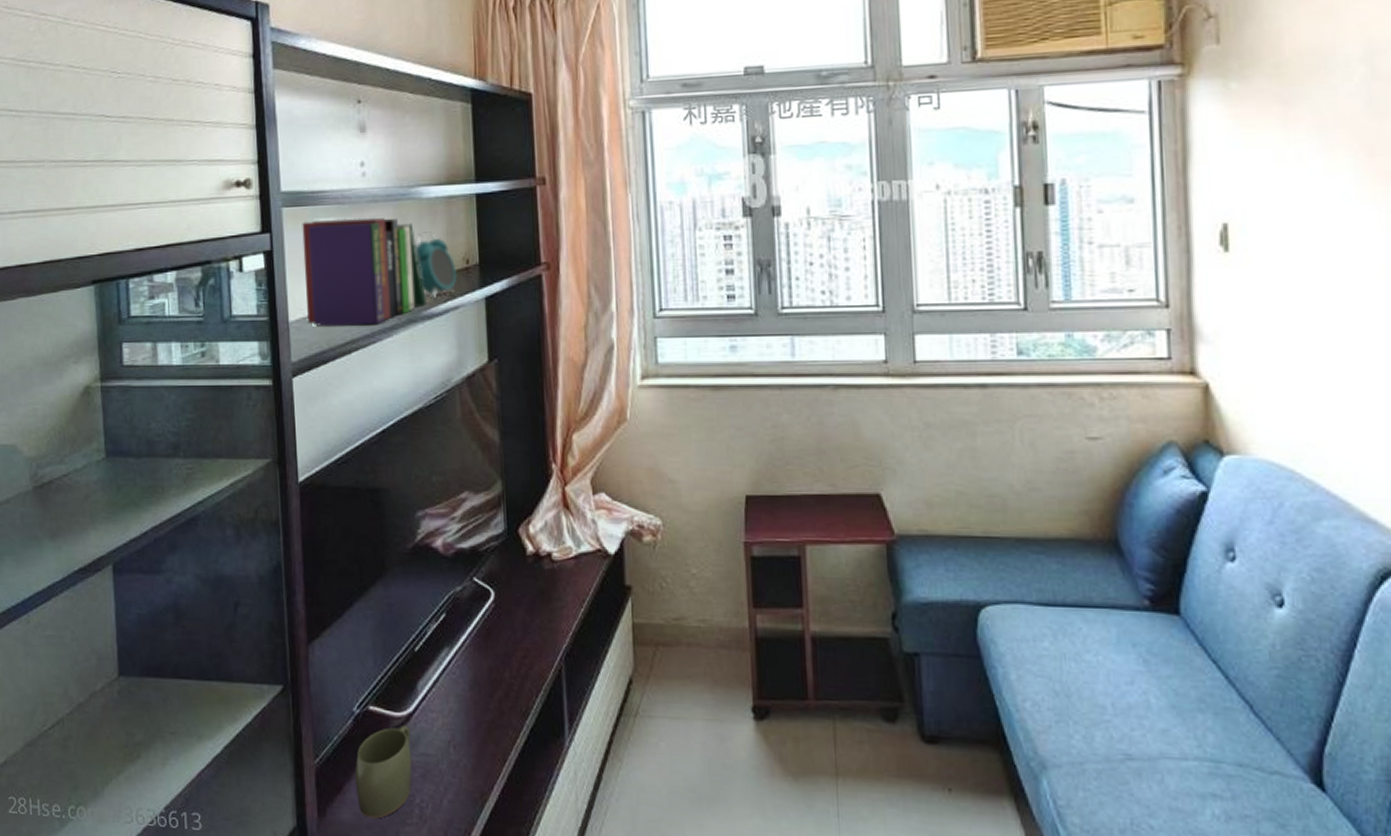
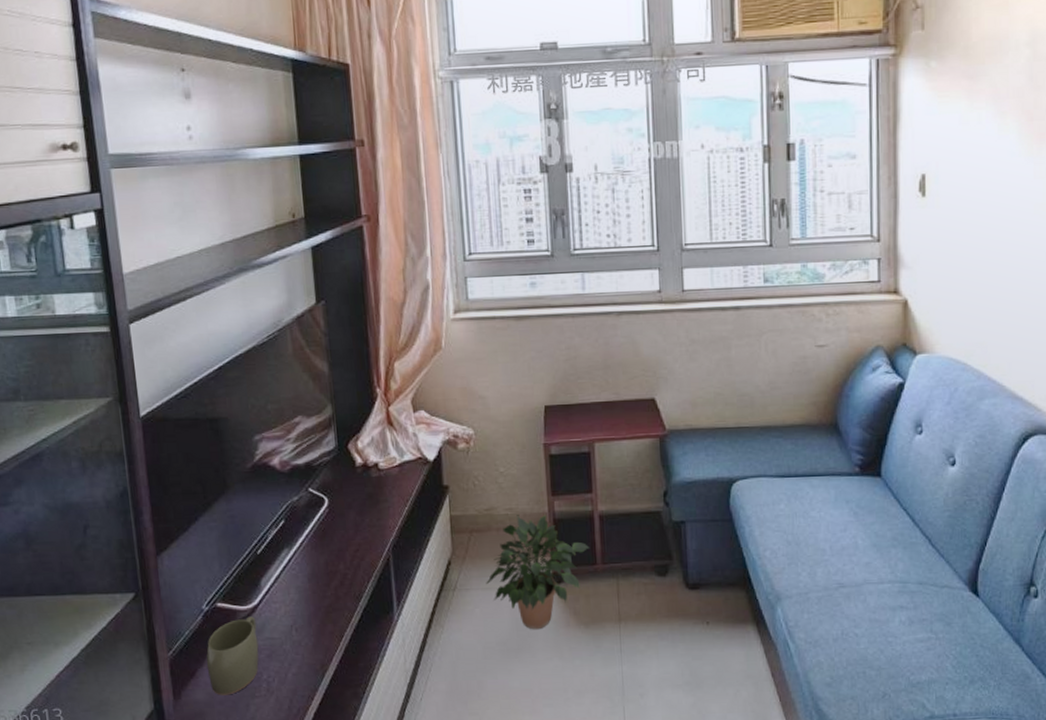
books: present [302,217,426,326] -> none [131,177,256,277]
alarm clock: present [415,231,457,300] -> none [243,189,284,251]
potted plant: none [673,628,800,777] -> present [486,515,590,630]

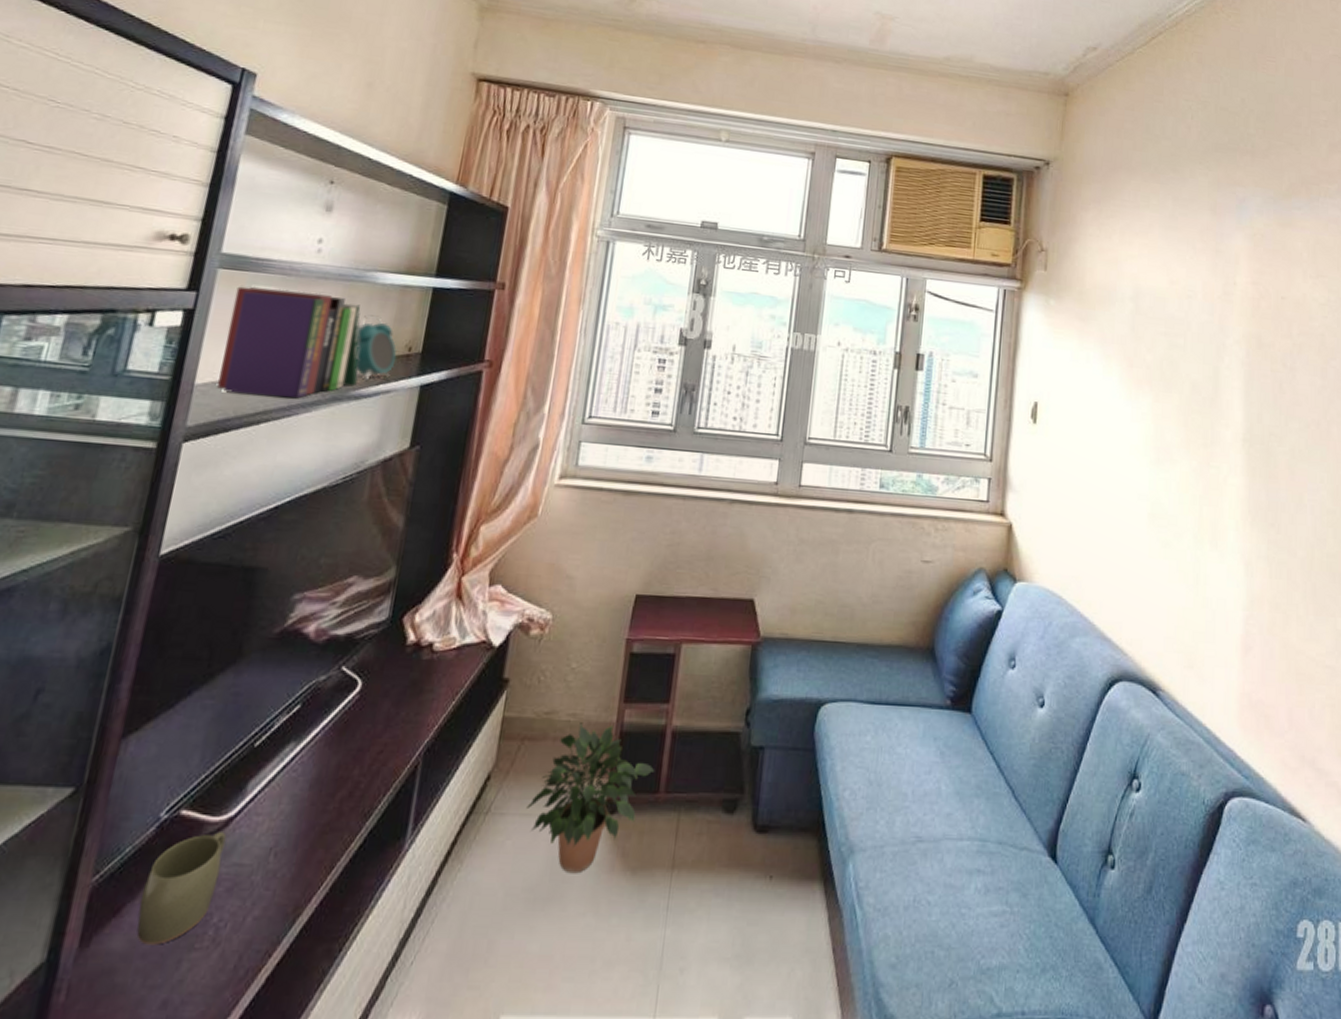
books: none [131,177,256,277] -> present [217,286,361,399]
alarm clock: none [243,189,284,251] -> present [355,315,397,382]

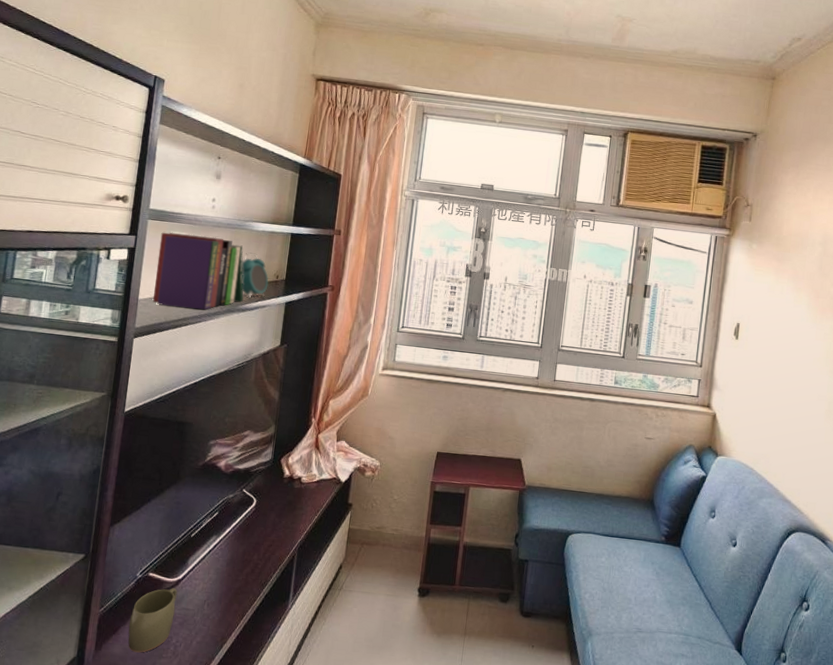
potted plant: present [526,722,655,874] -> none [366,535,452,633]

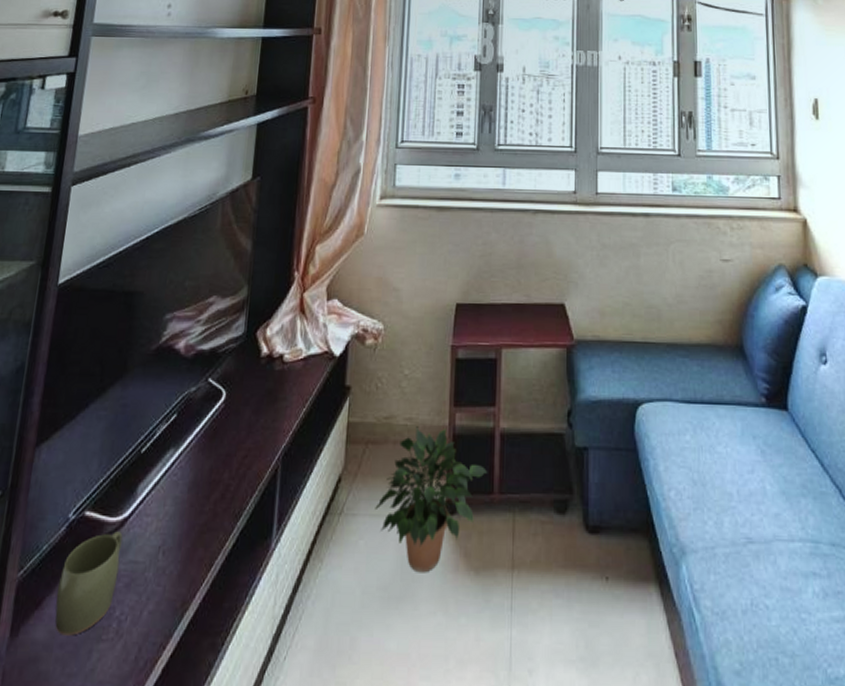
books: present [153,232,244,310] -> none [96,49,206,142]
alarm clock: present [241,252,269,299] -> none [203,65,236,124]
potted plant: none [366,535,452,633] -> present [375,426,488,573]

